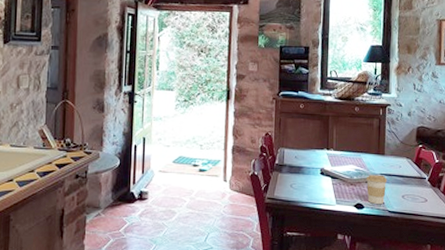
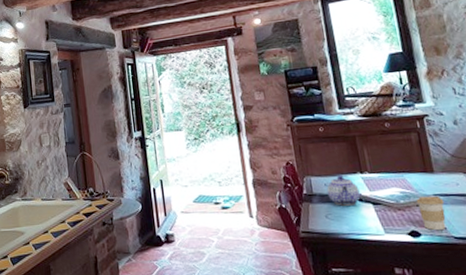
teapot: none [296,149,323,178] -> present [326,175,361,206]

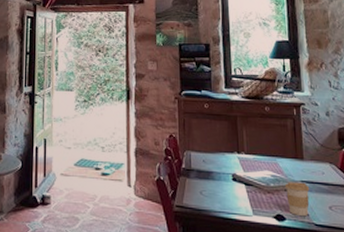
teapot: present [326,175,361,206] -> none [204,153,235,184]

